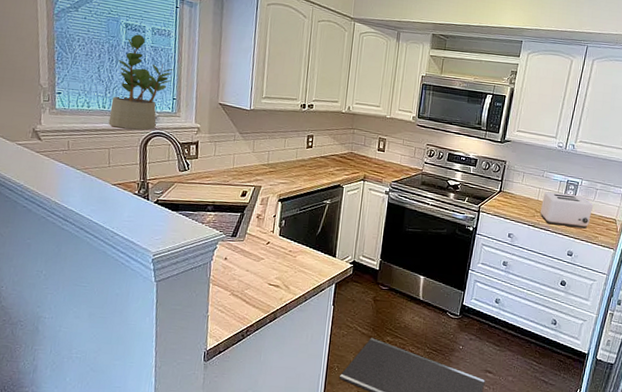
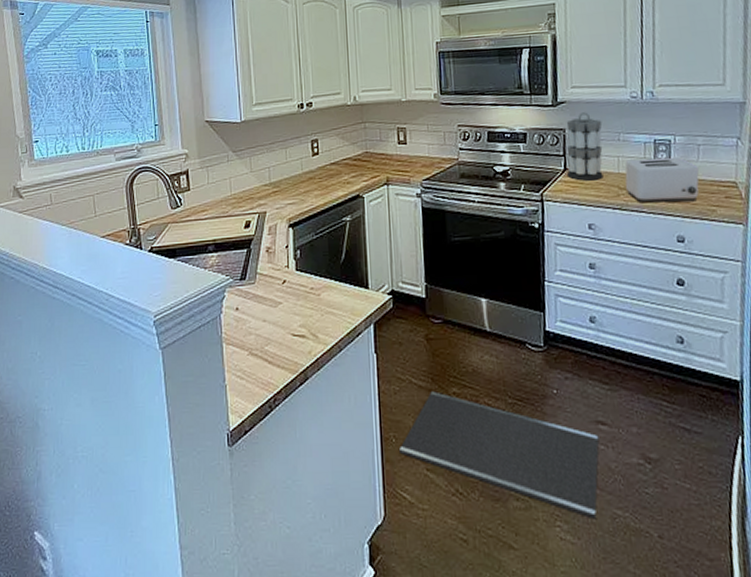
potted plant: present [108,34,174,131] -> none [89,60,151,170]
spice rack: none [501,151,534,203] -> present [566,112,604,181]

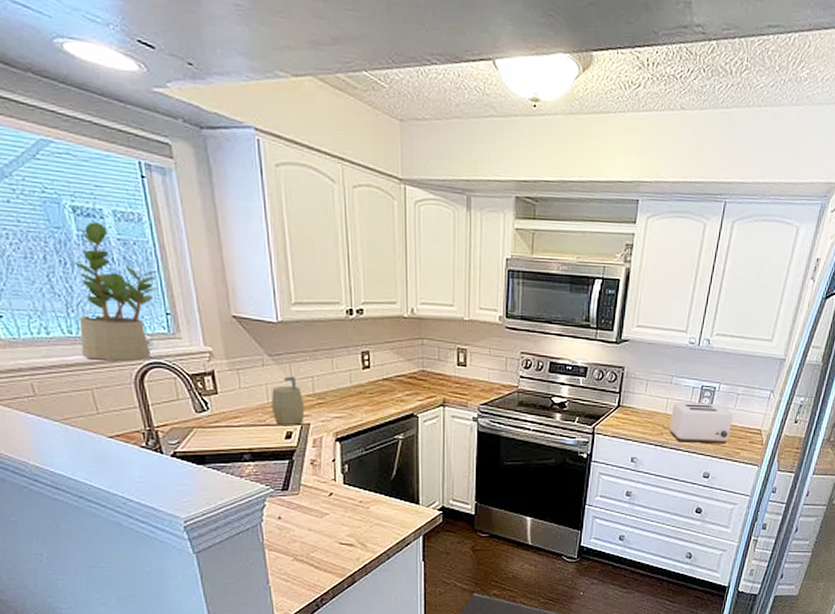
potted plant: none [89,60,151,170] -> present [75,222,158,362]
soap dispenser: none [233,168,262,215] -> present [271,376,305,425]
spice rack: present [566,112,604,181] -> none [620,352,659,418]

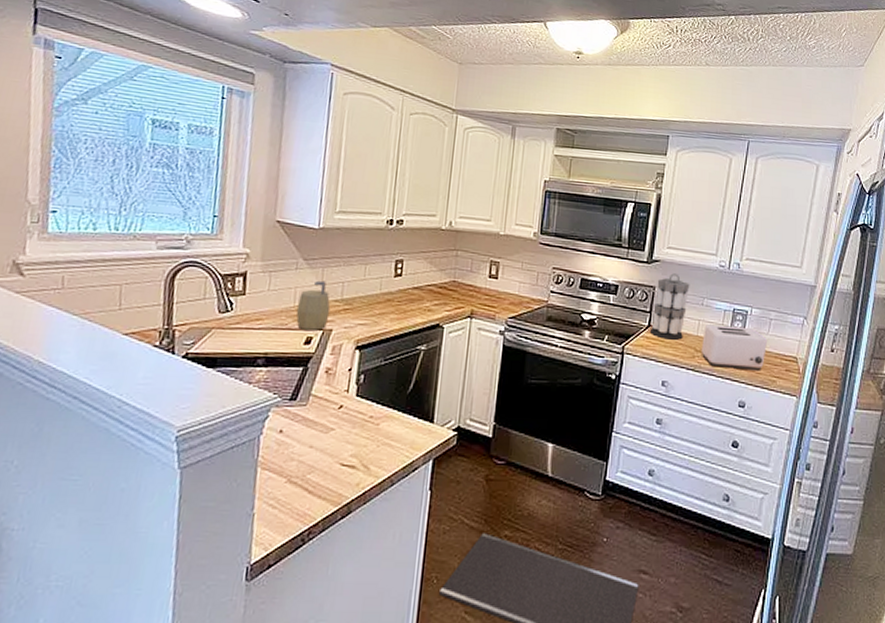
potted plant: present [75,222,158,362] -> none [121,133,216,260]
spice rack: none [620,352,659,418] -> present [651,273,690,340]

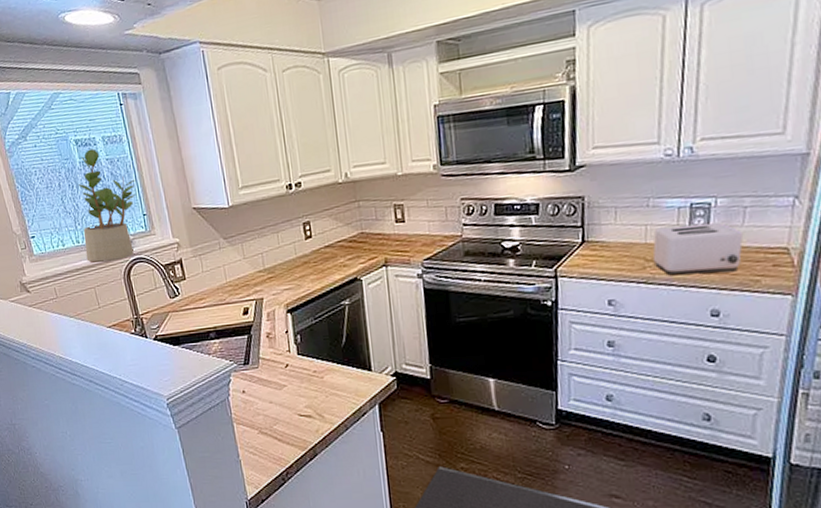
potted plant: none [121,133,216,260] -> present [79,148,136,263]
soap dispenser: present [296,280,331,330] -> none [228,254,258,302]
spice rack: present [651,273,690,340] -> none [585,176,629,254]

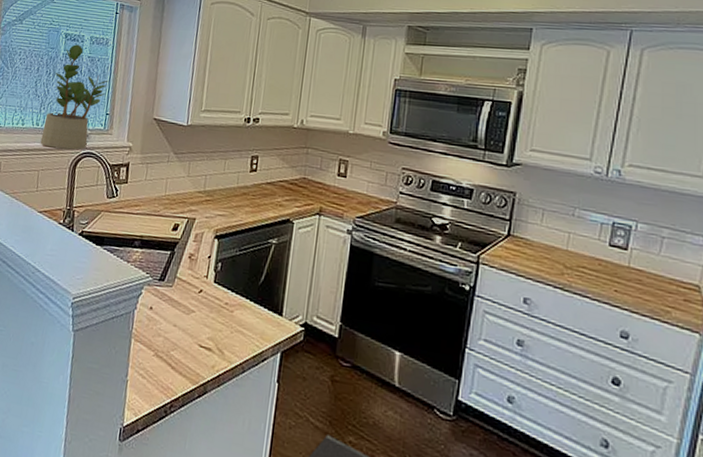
toaster: present [652,222,744,276] -> none [571,238,659,298]

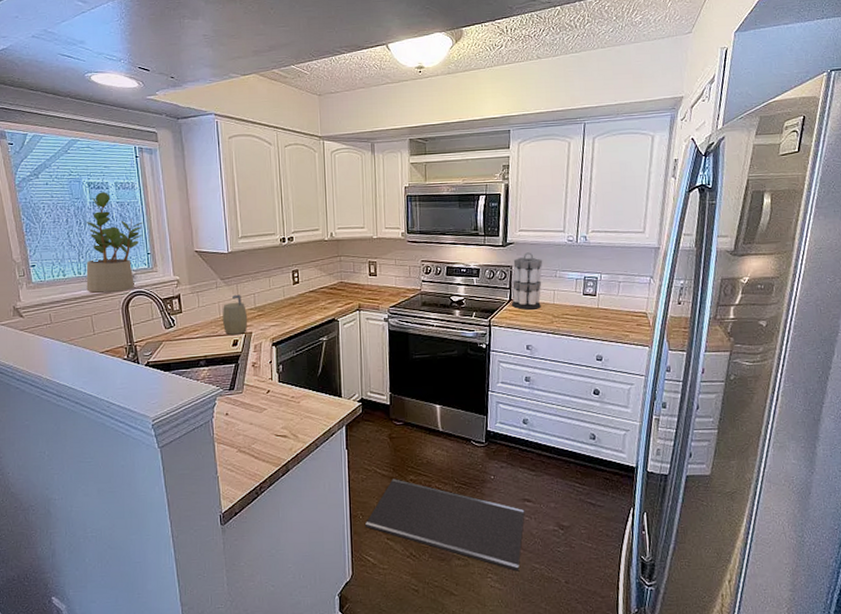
soap dispenser: none [166,172,195,219] -> present [222,294,248,335]
spice rack: none [510,178,558,254] -> present [512,252,543,310]

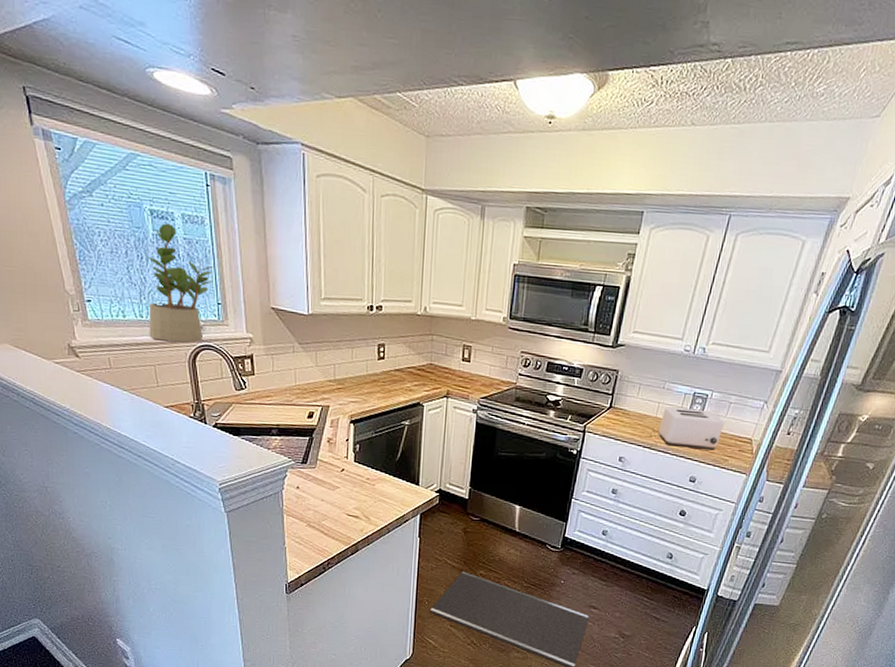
soap dispenser: present [222,294,248,335] -> none [298,362,326,406]
spice rack: present [512,252,543,310] -> none [611,357,653,421]
toaster: none [558,291,619,329] -> present [658,407,725,451]

